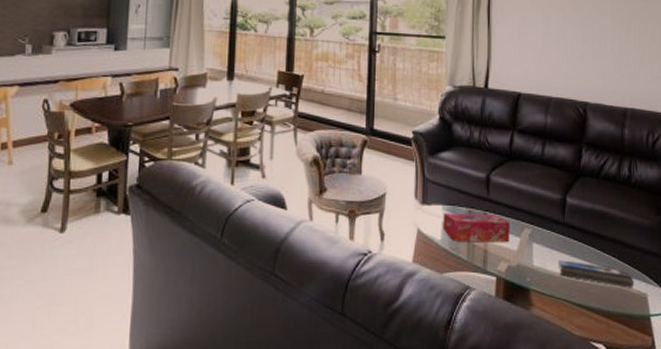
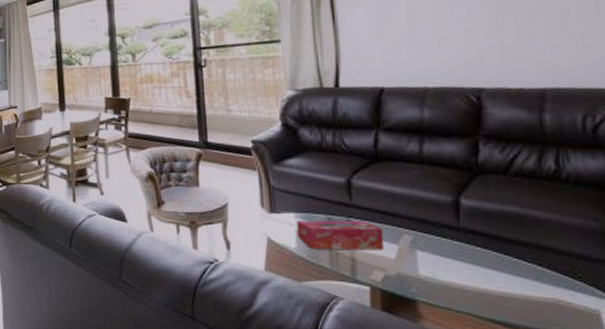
magazine: present [559,260,635,289] -> none [456,269,578,304]

